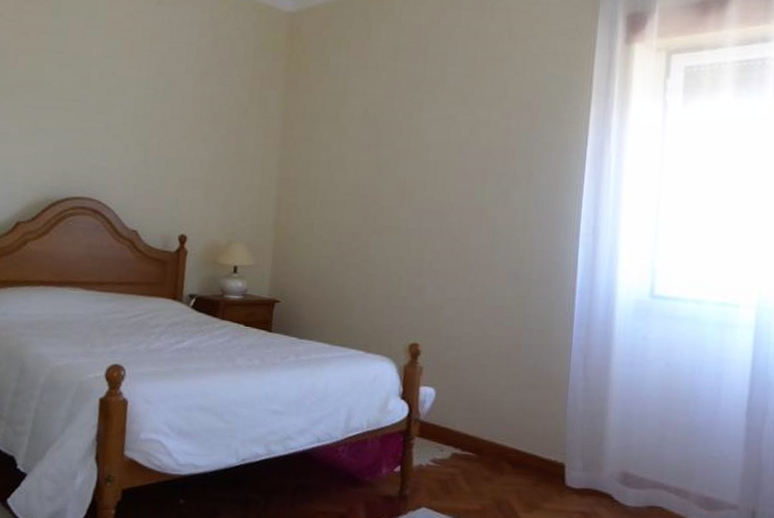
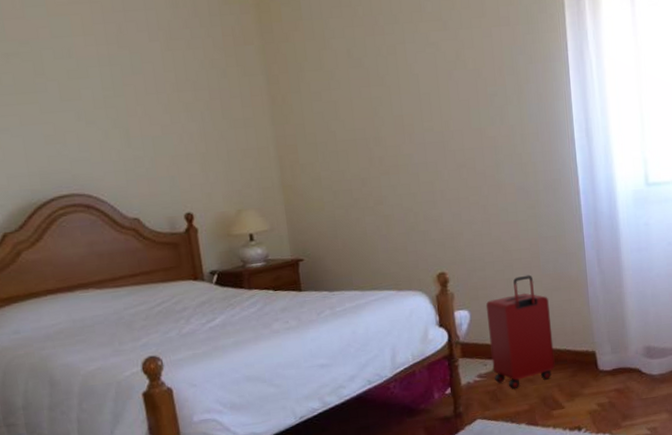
suitcase: none [449,364,523,483] -> present [485,274,555,389]

